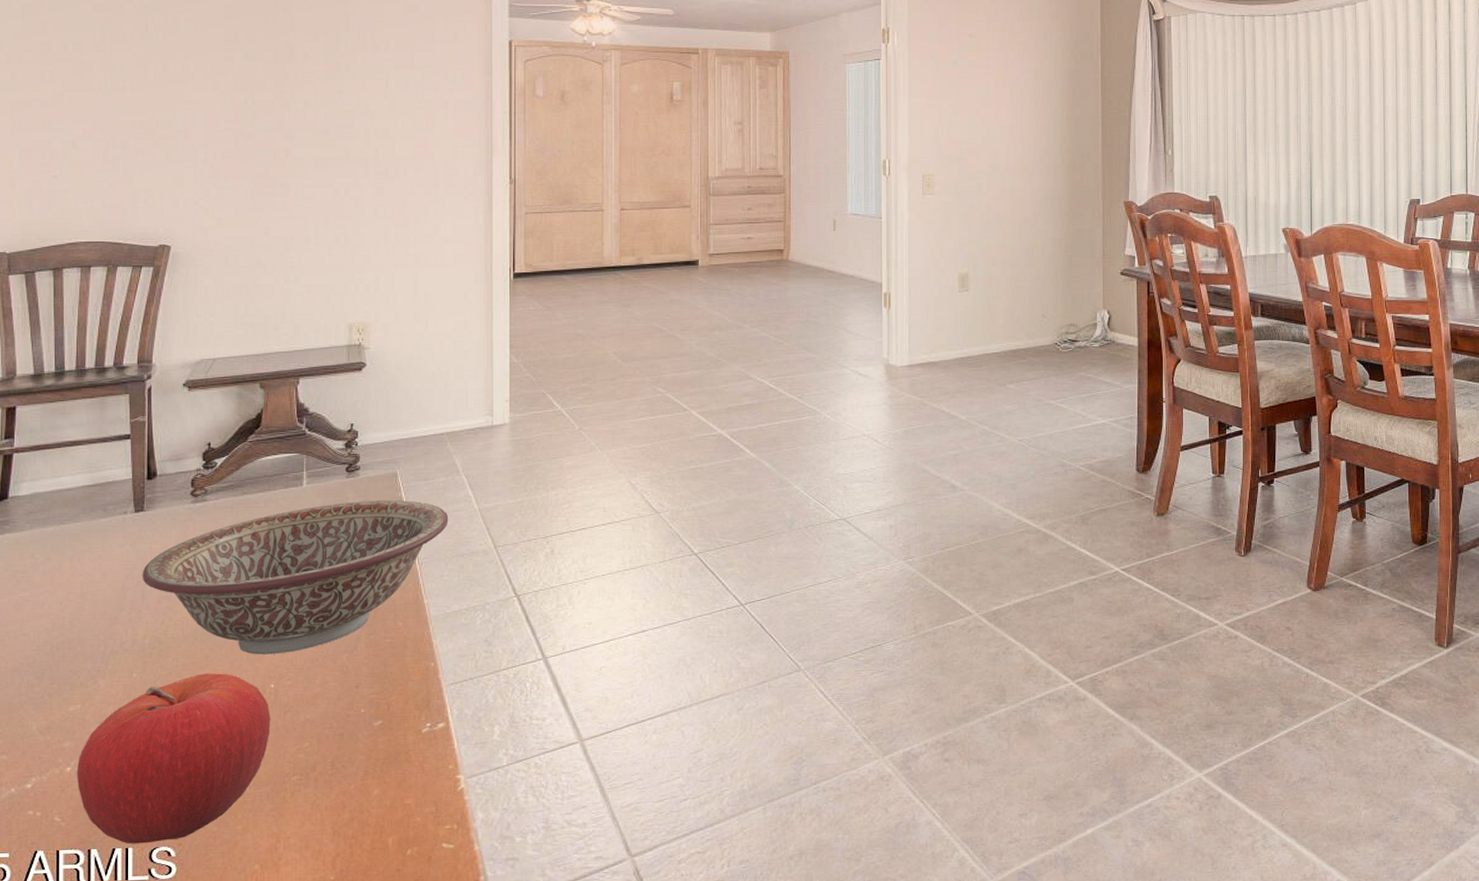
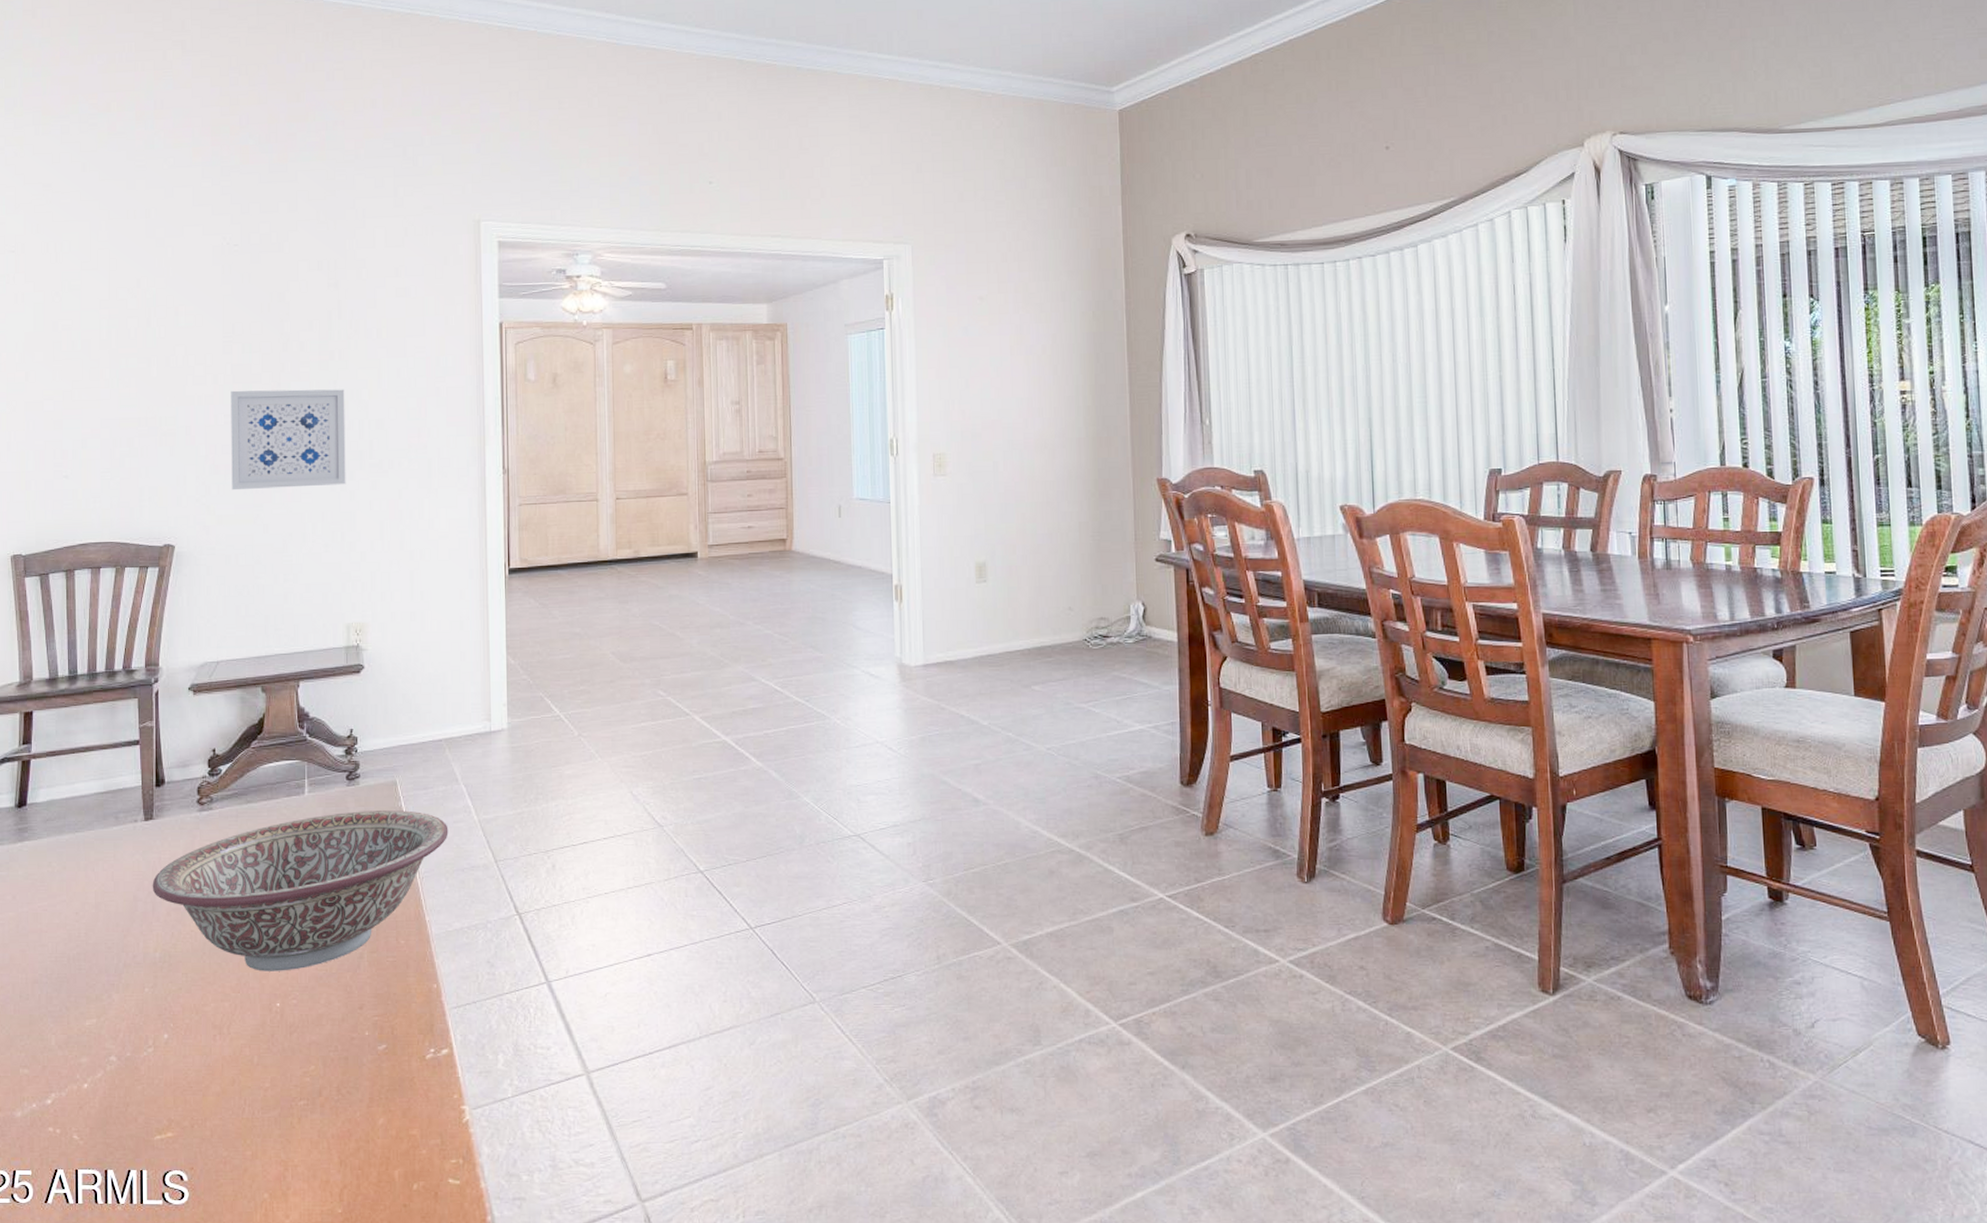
fruit: present [76,673,271,844] -> none [93,990,277,1166]
wall art: none [232,97,351,194] -> present [230,389,346,491]

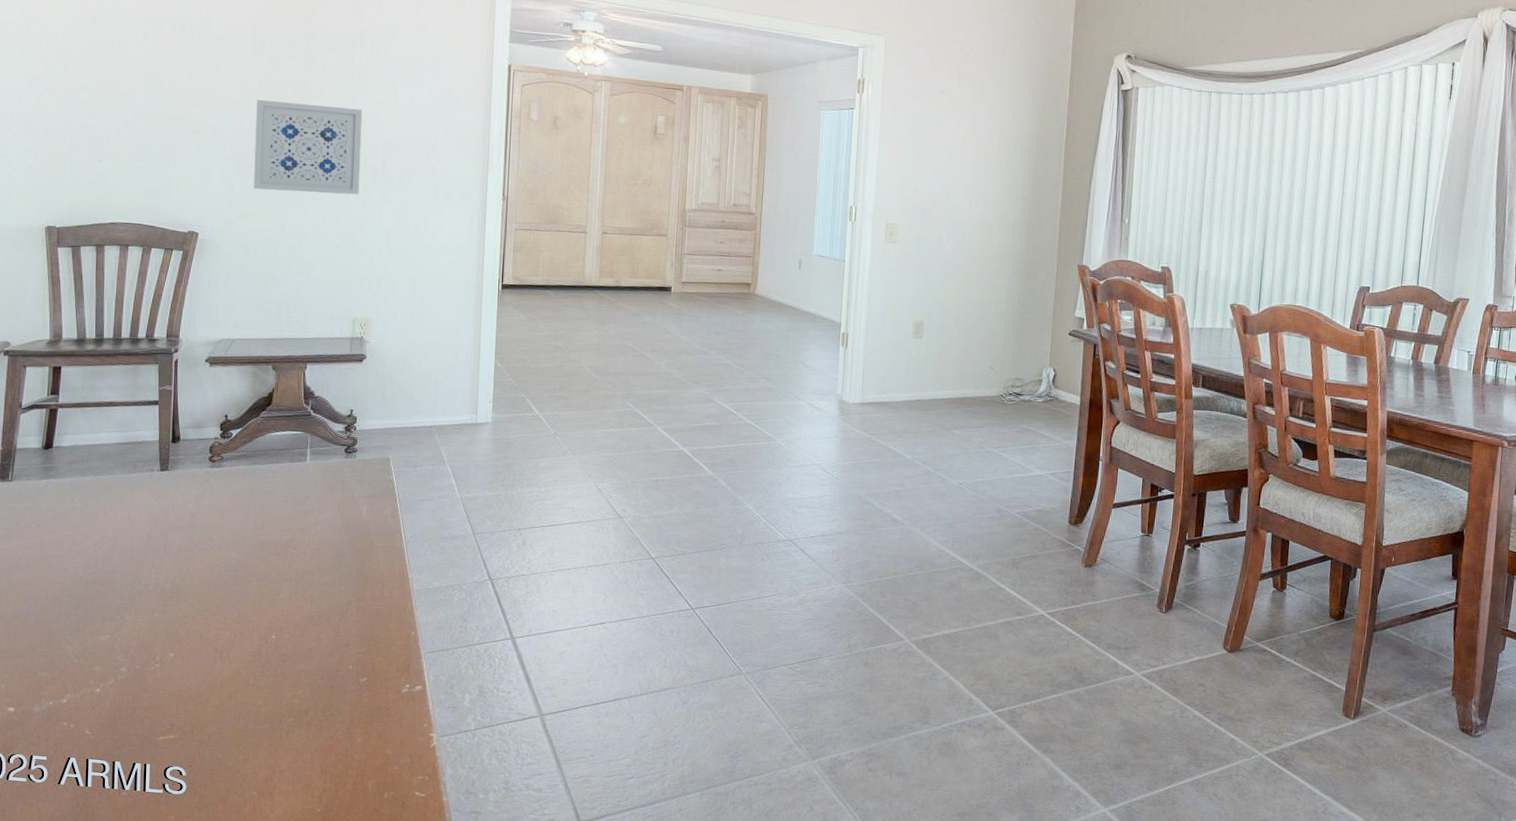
decorative bowl: present [152,810,449,971] -> none [165,480,434,610]

